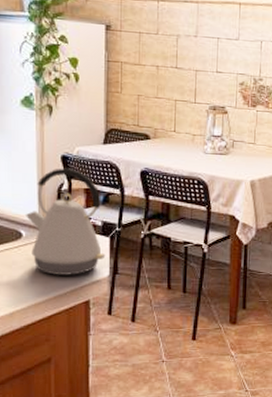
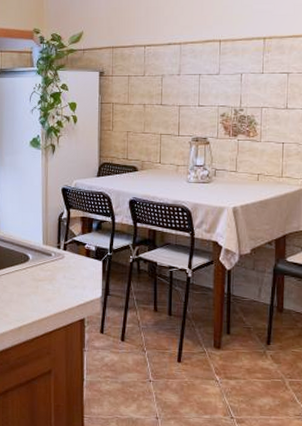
kettle: present [24,168,106,275] -> none [31,199,99,295]

